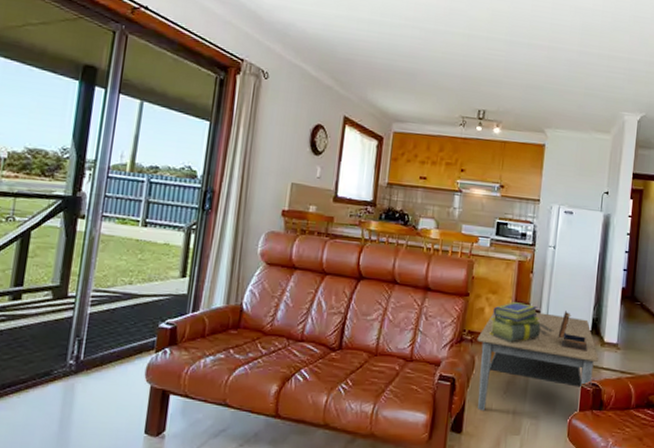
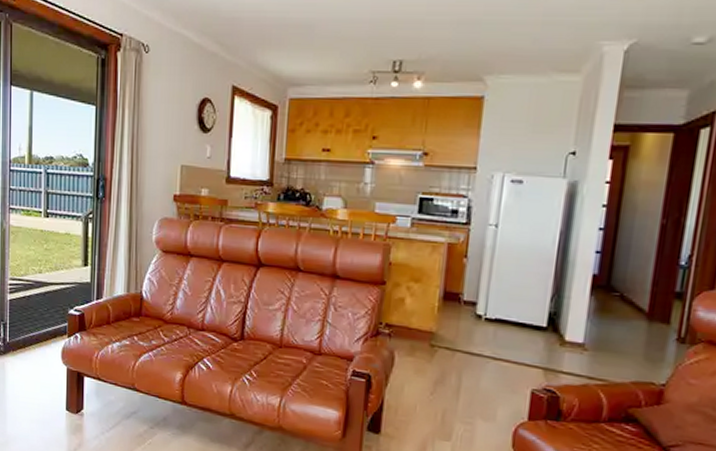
coffee table: present [477,312,599,412] -> none [396,304,557,413]
stack of books: present [489,301,541,343] -> none [412,290,477,339]
decorative box: present [558,311,588,352] -> none [500,302,541,352]

